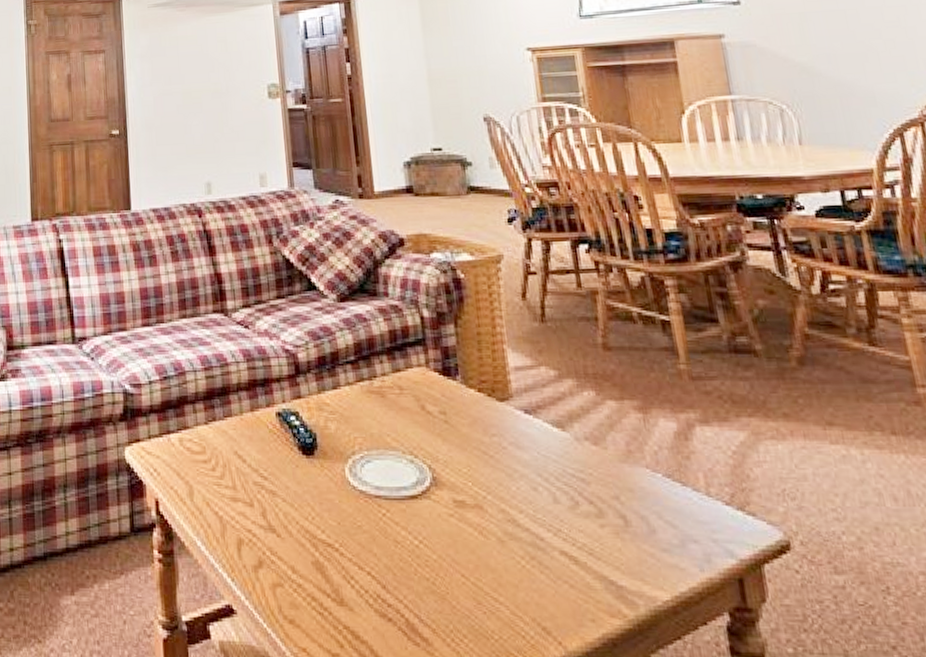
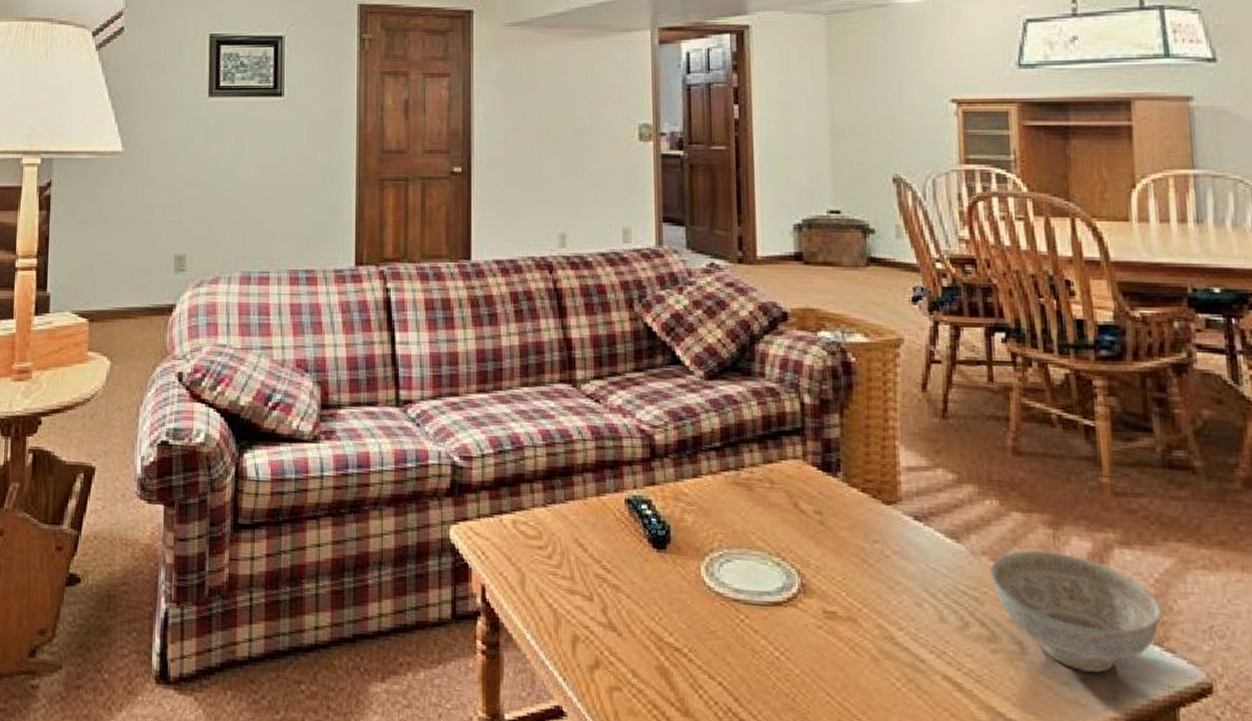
decorative bowl: none [593,433,741,538] -> present [990,550,1161,673]

